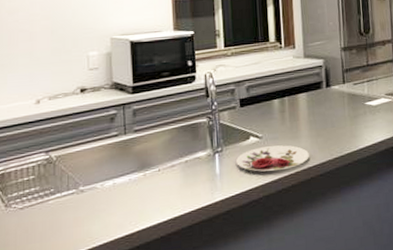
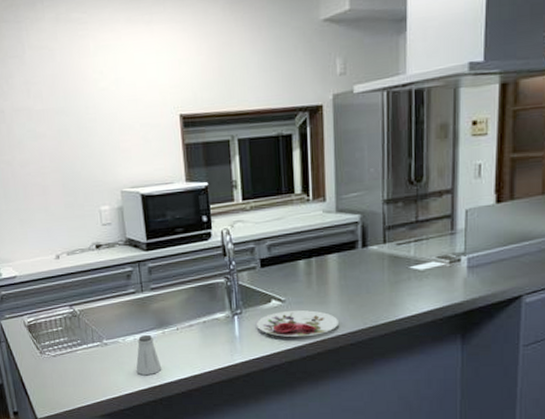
saltshaker: none [113,177,141,222] -> present [136,334,162,375]

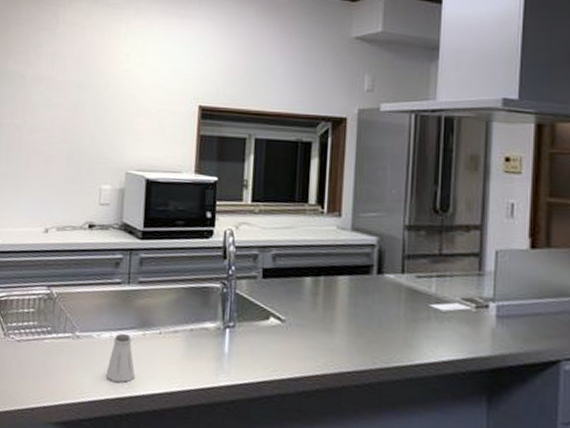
plate: present [257,310,338,338] -> none [250,332,344,368]

